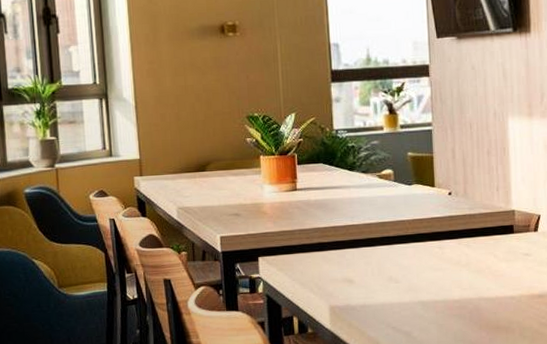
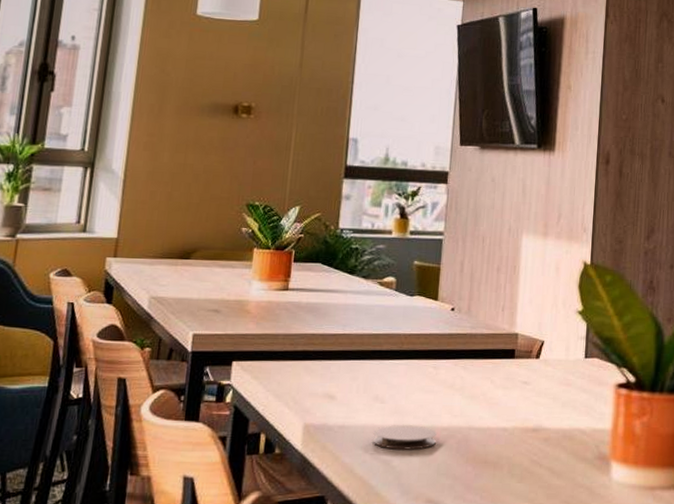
coaster: none [392,300,450,322] -> present [372,425,437,450]

